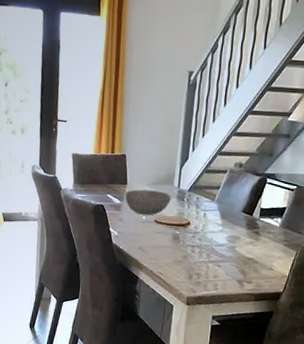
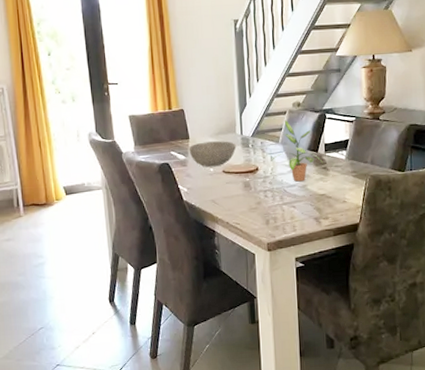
potted plant: none [205,179,256,243] -> present [272,120,323,182]

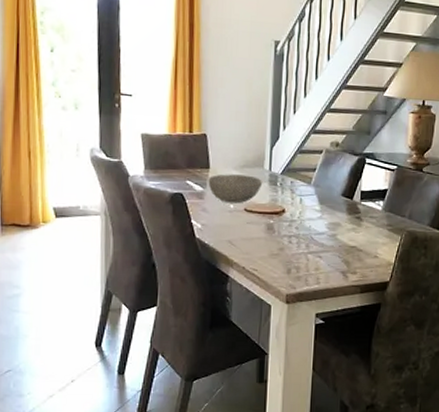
potted plant: present [272,120,323,182] -> none [301,160,357,230]

